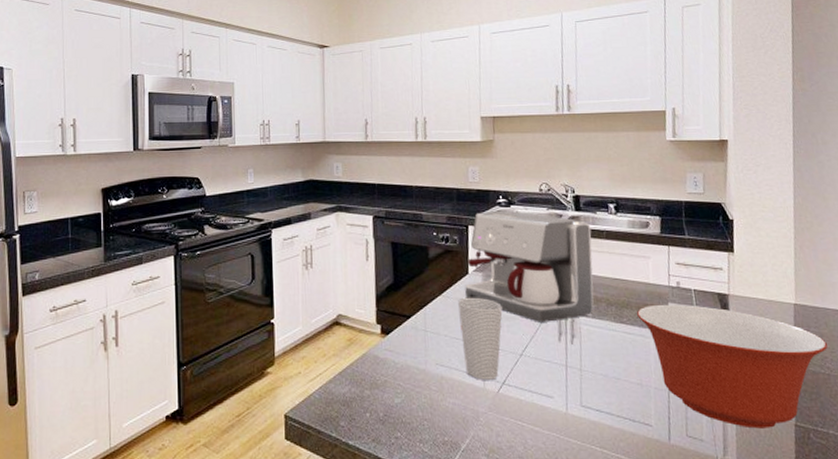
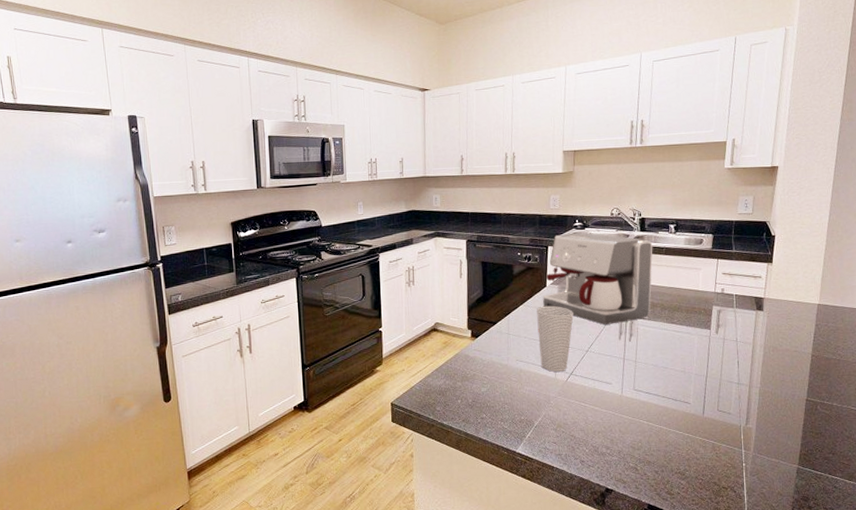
mixing bowl: present [637,304,828,429] -> none [686,307,841,403]

